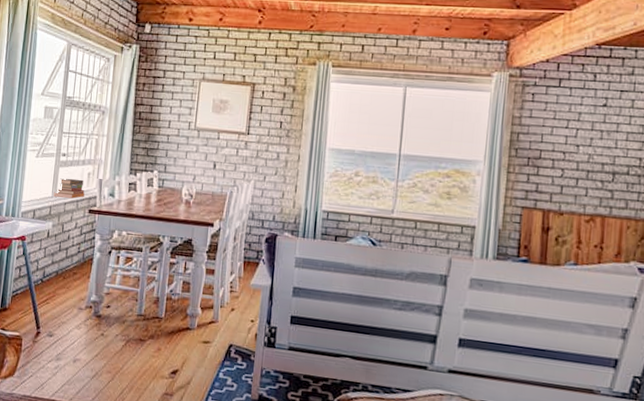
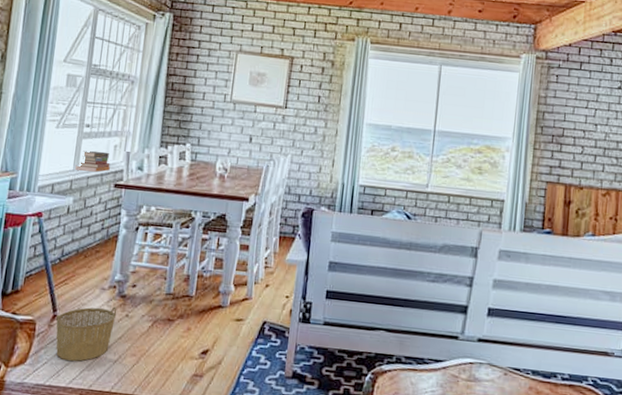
basket: none [39,325,93,376] -> present [55,306,117,362]

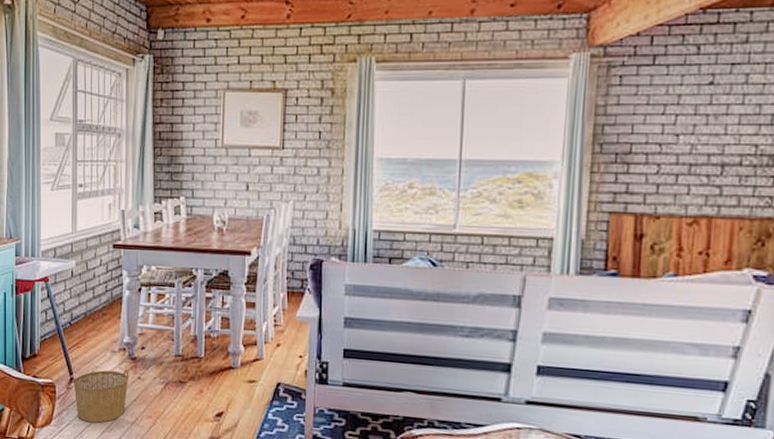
books: present [75,150,110,172] -> none [74,211,107,233]

